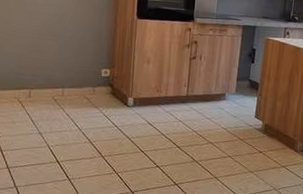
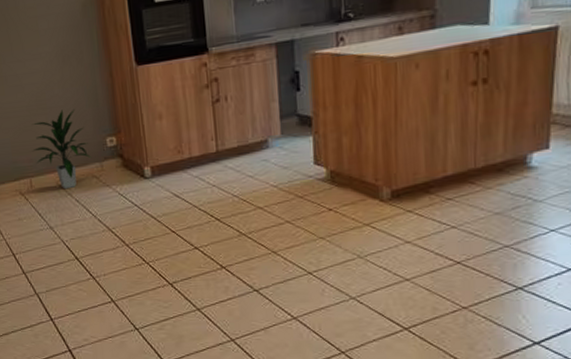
indoor plant: none [36,39,86,104] -> present [32,108,91,190]

